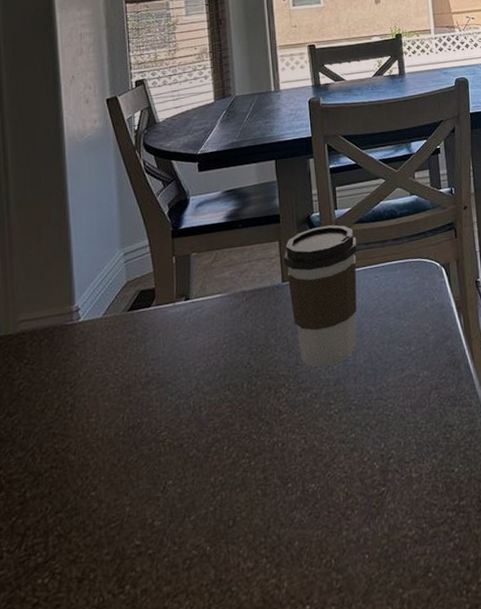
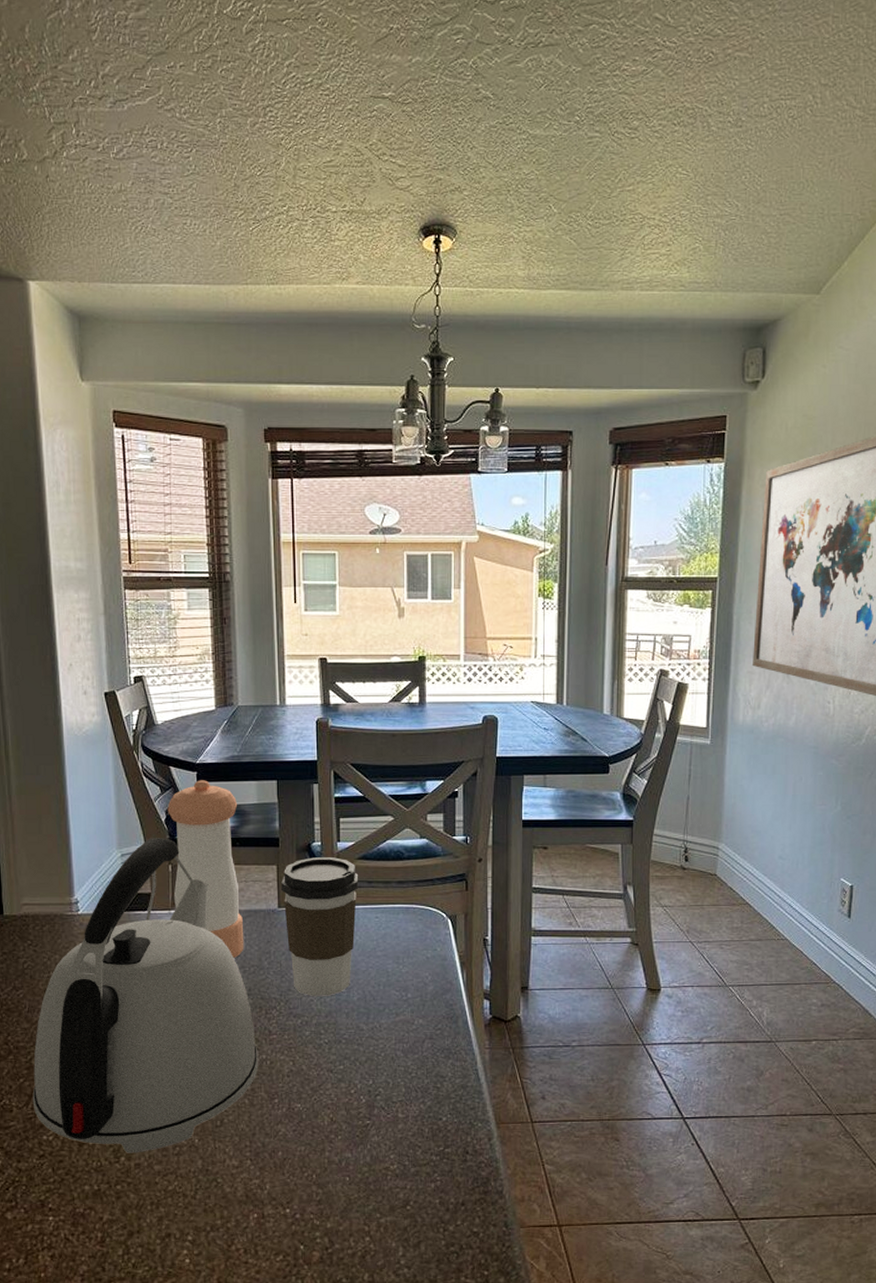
kettle: none [26,230,270,580] -> present [32,838,259,1153]
pepper shaker: none [170,169,251,341] -> present [167,780,244,958]

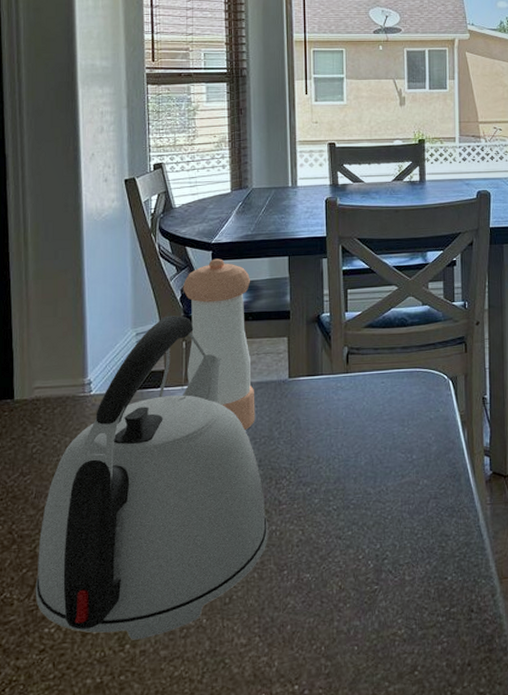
coffee cup: present [281,857,359,996] -> none [292,327,366,464]

